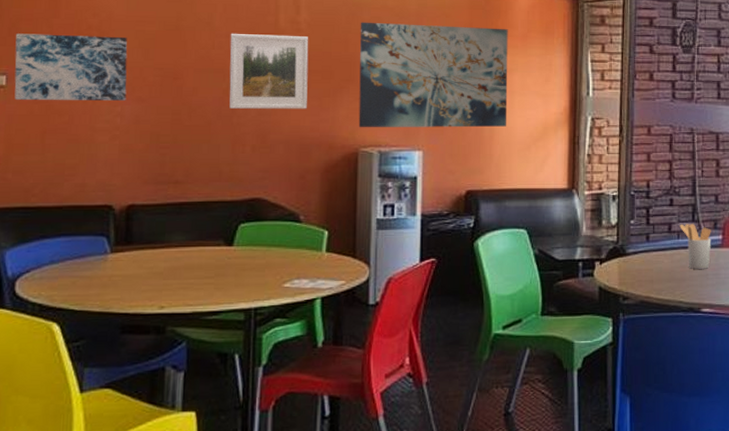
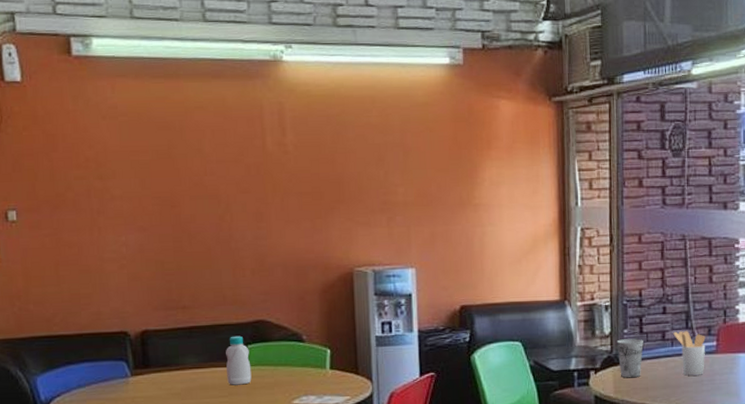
wall art: present [14,33,128,101] -> none [20,167,129,234]
bottle: none [215,213,242,266] -> present [226,335,252,385]
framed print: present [229,34,309,109] -> none [220,158,301,234]
wall art: present [358,22,508,128] -> none [345,140,496,248]
cup: none [623,230,650,270] -> present [616,339,644,378]

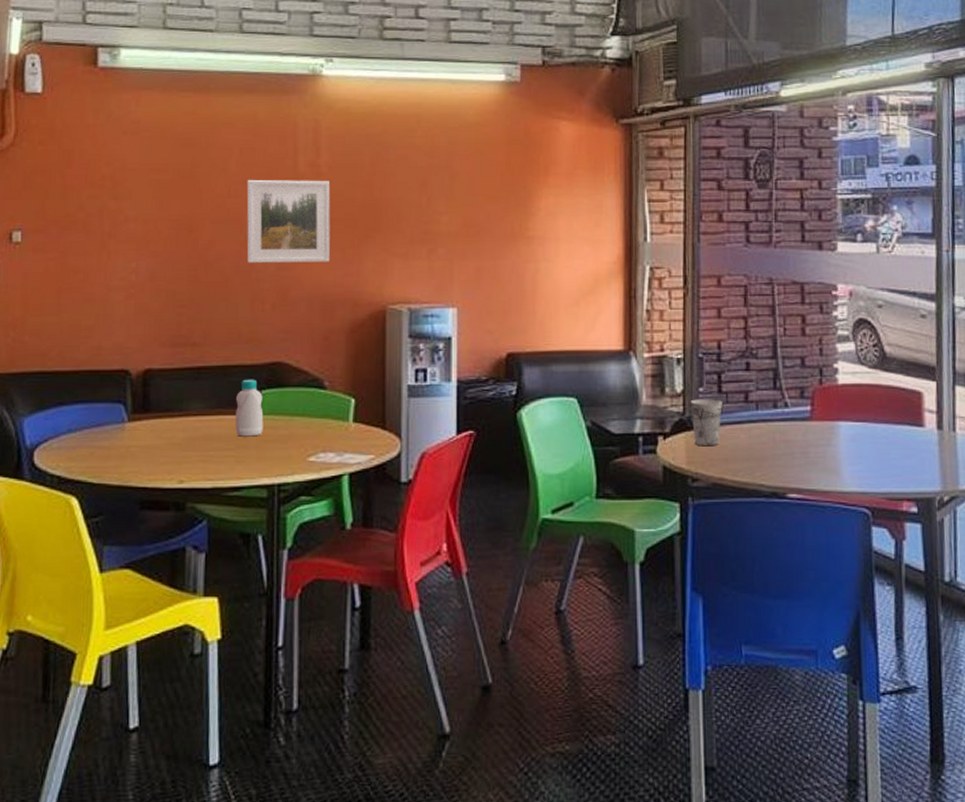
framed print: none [220,158,301,234] -> present [246,180,331,263]
utensil holder: present [673,331,706,376] -> none [758,392,798,446]

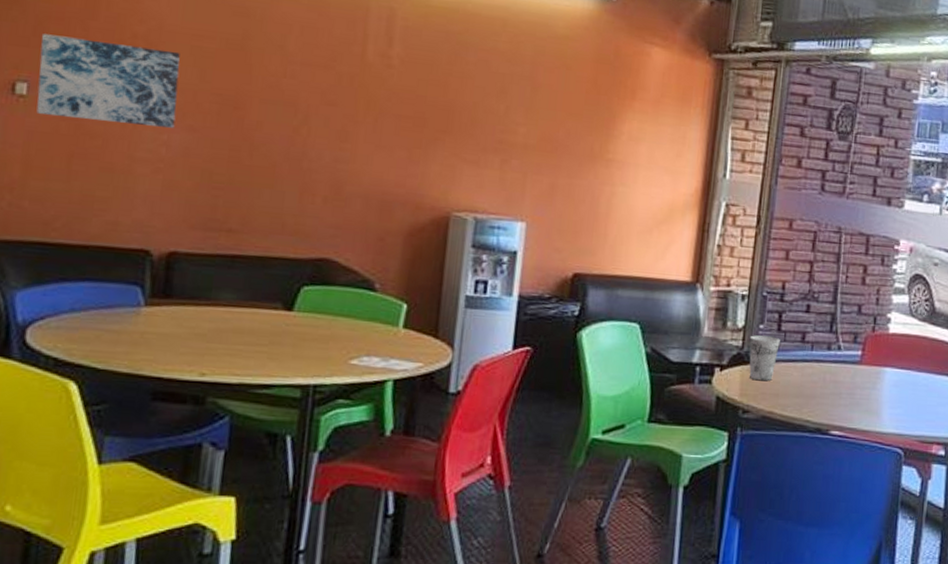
wall art: none [29,186,142,257] -> present [36,34,180,128]
bottle: present [235,379,264,437] -> none [270,273,305,334]
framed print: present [246,180,331,263] -> none [299,62,401,160]

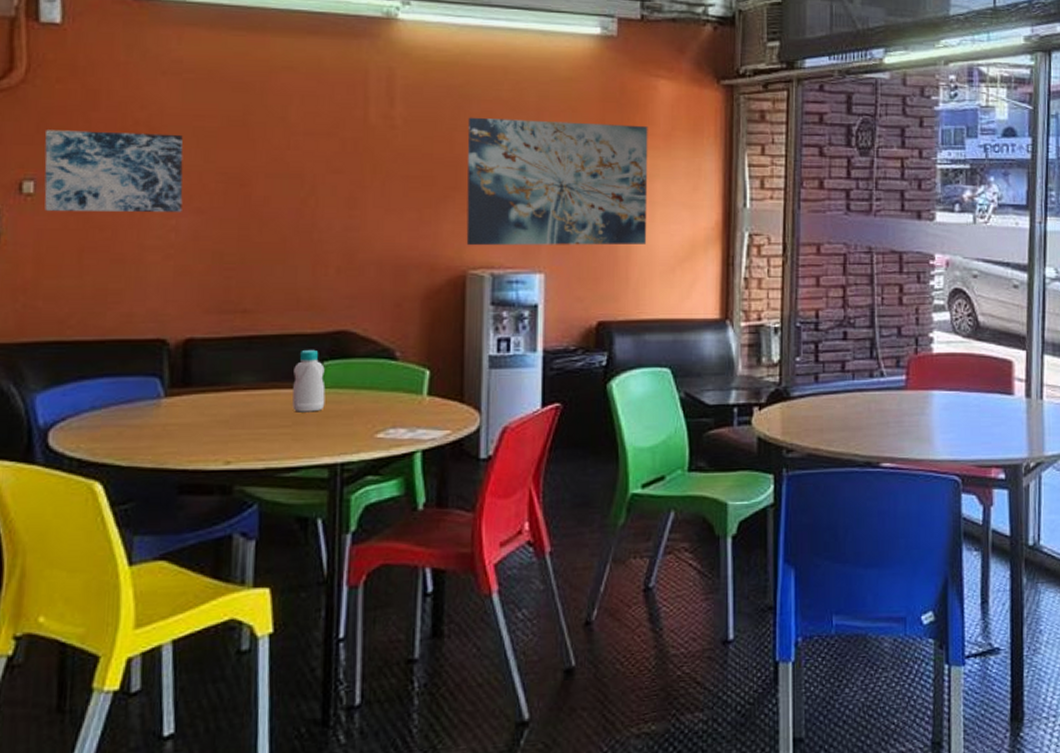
bottle: none [270,273,305,334] -> present [292,349,326,412]
wall art: none [452,64,639,204] -> present [466,117,648,246]
cup: present [749,335,780,382] -> none [787,369,819,417]

